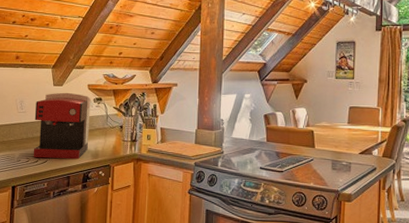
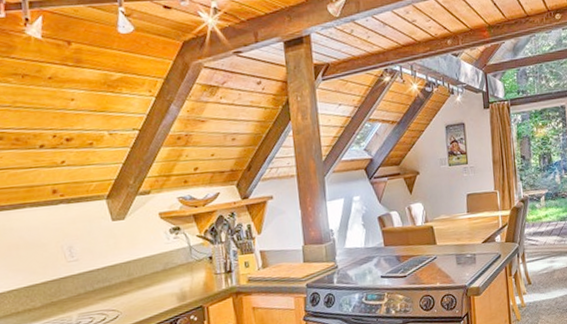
coffee maker: present [33,92,91,160] -> none [90,226,171,316]

